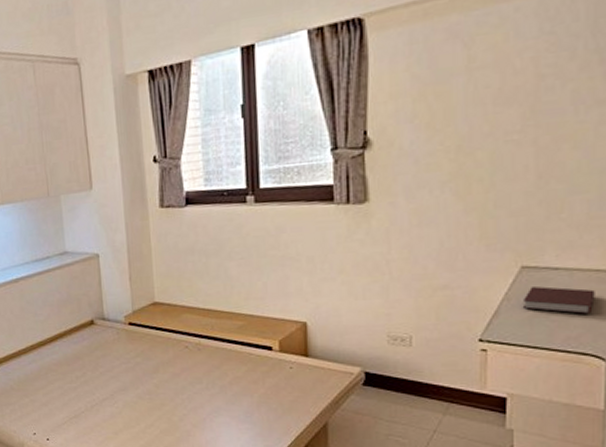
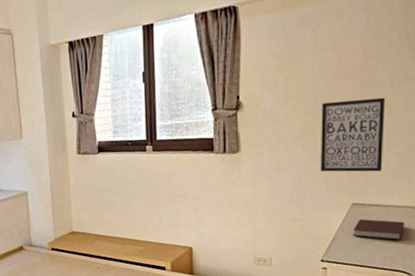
wall art: none [476,127,566,226] -> present [320,97,385,172]

